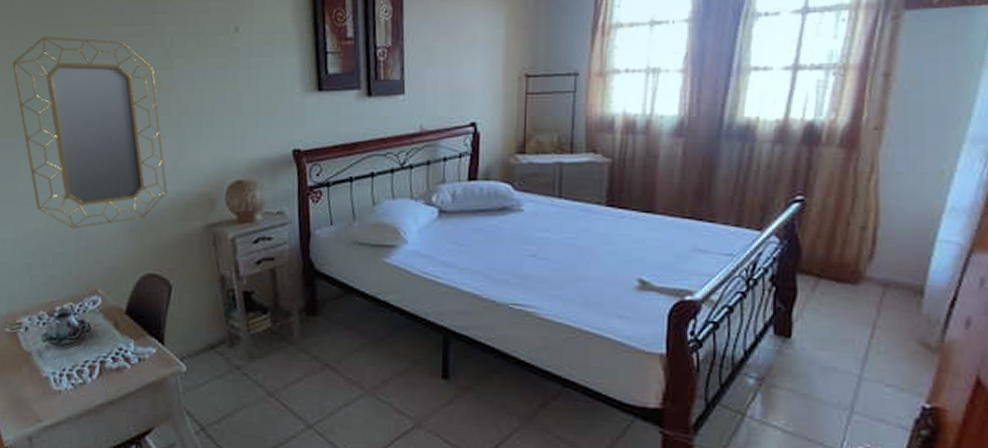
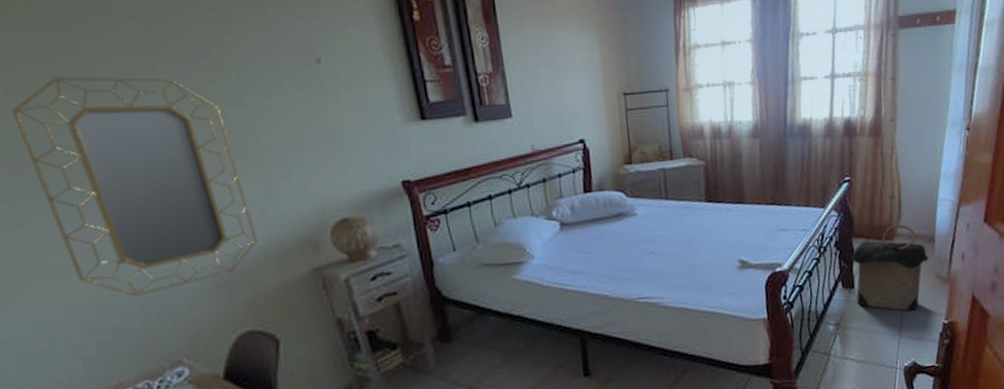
laundry hamper: none [791,265,912,382] -> present [850,224,930,311]

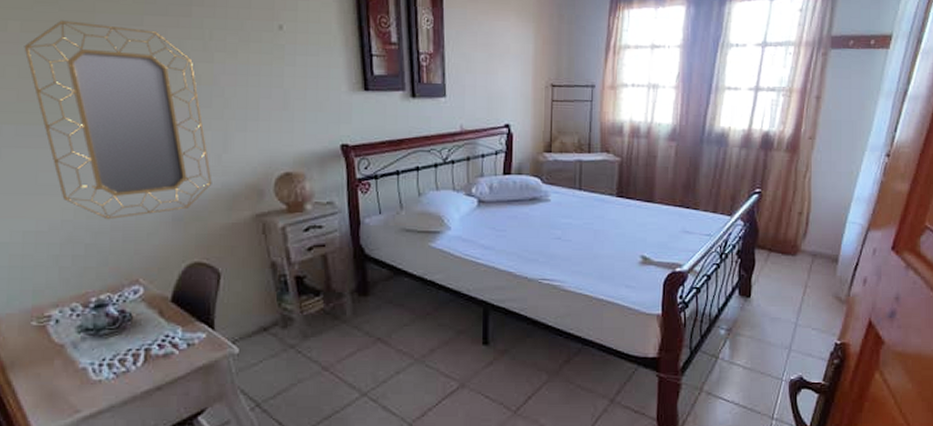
laundry hamper: present [850,224,930,311] -> none [751,241,831,327]

